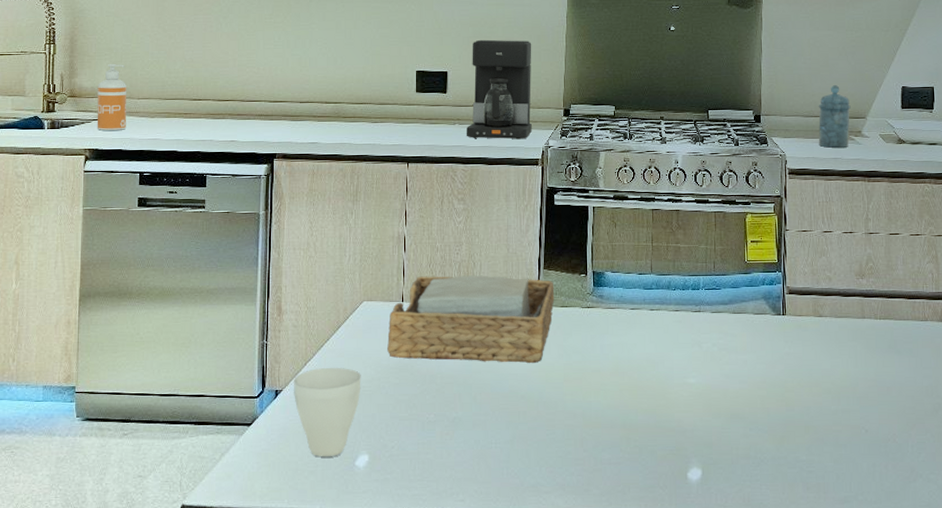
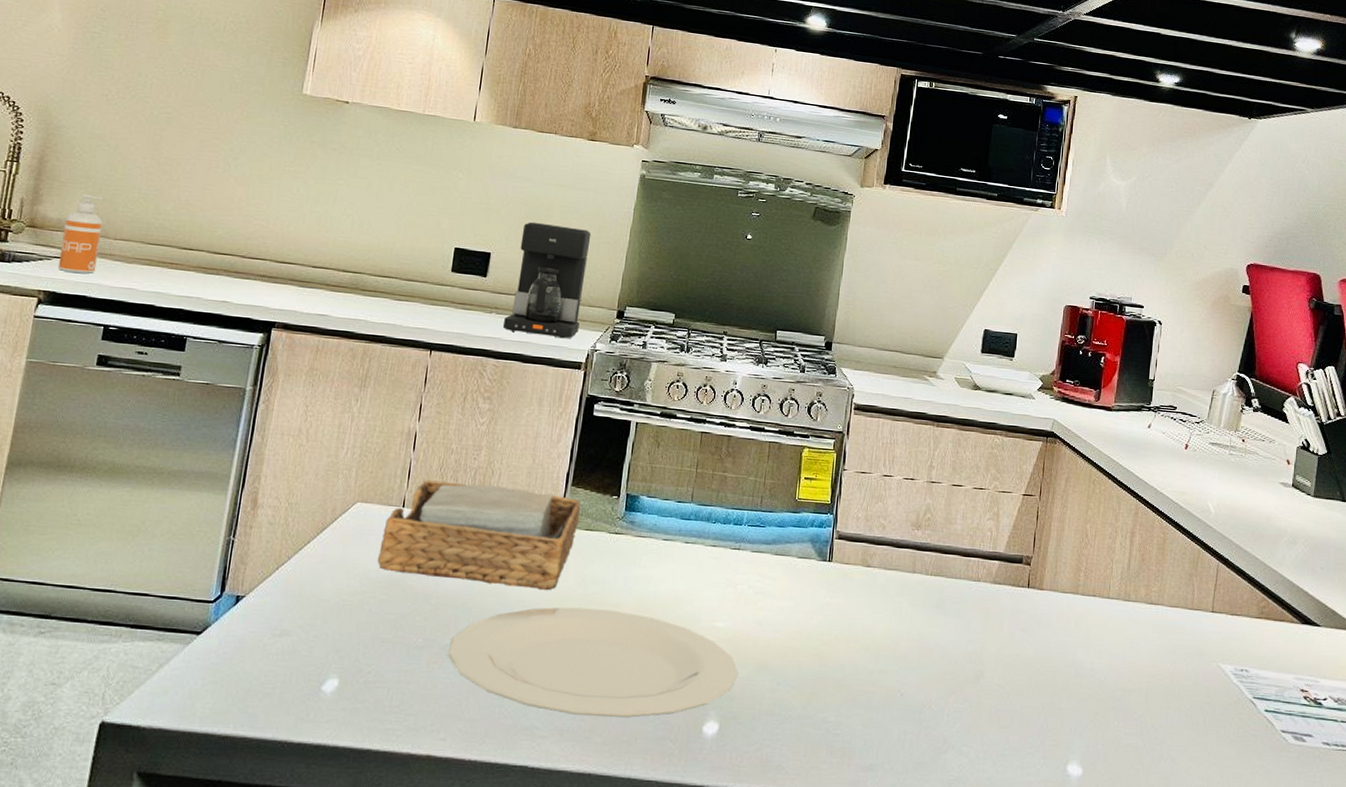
cup: present [294,368,361,456] -> none [258,574,343,678]
plate: none [456,376,713,471] -> present [447,607,738,718]
canister: present [818,84,851,148] -> none [889,318,929,388]

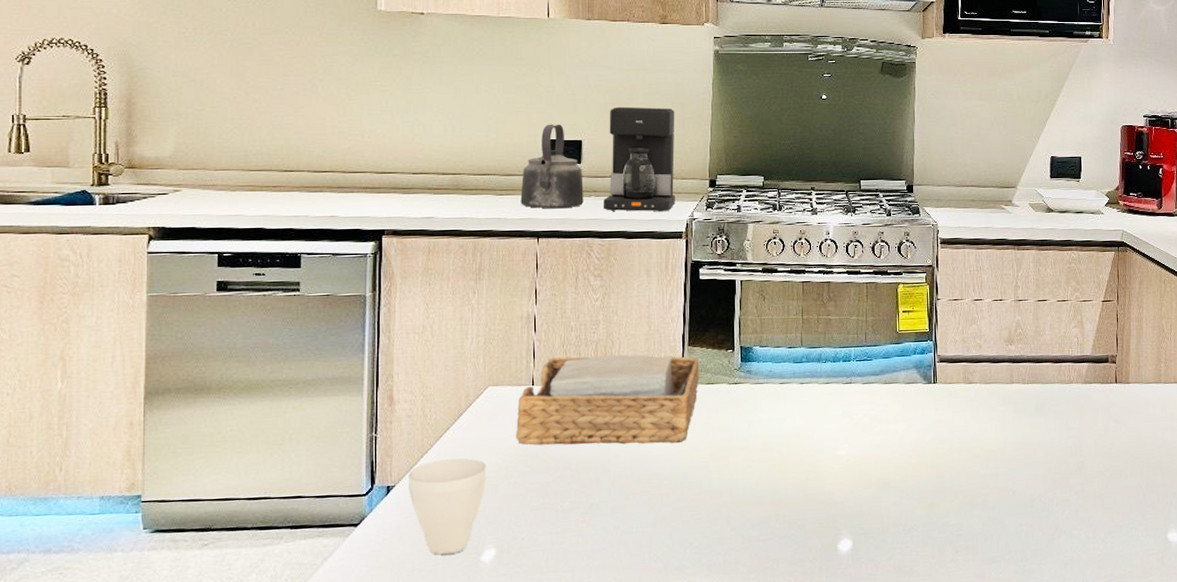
soap dispenser: present [57,194,103,274] -> none [163,131,201,206]
cup: none [258,574,343,678] -> present [409,458,487,554]
kettle: none [418,231,487,323] -> present [520,124,584,208]
plate: present [447,607,738,718] -> none [594,452,864,551]

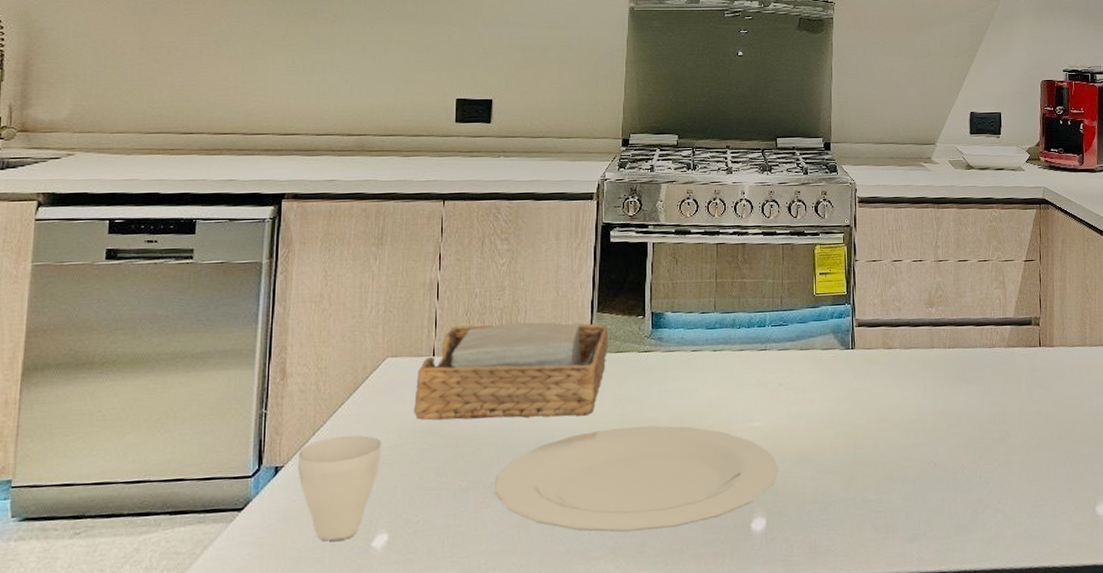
kettle: present [520,124,584,208] -> none [427,83,493,170]
plate: none [594,452,864,551] -> present [494,425,779,532]
coffee maker: present [604,106,675,212] -> none [513,64,588,173]

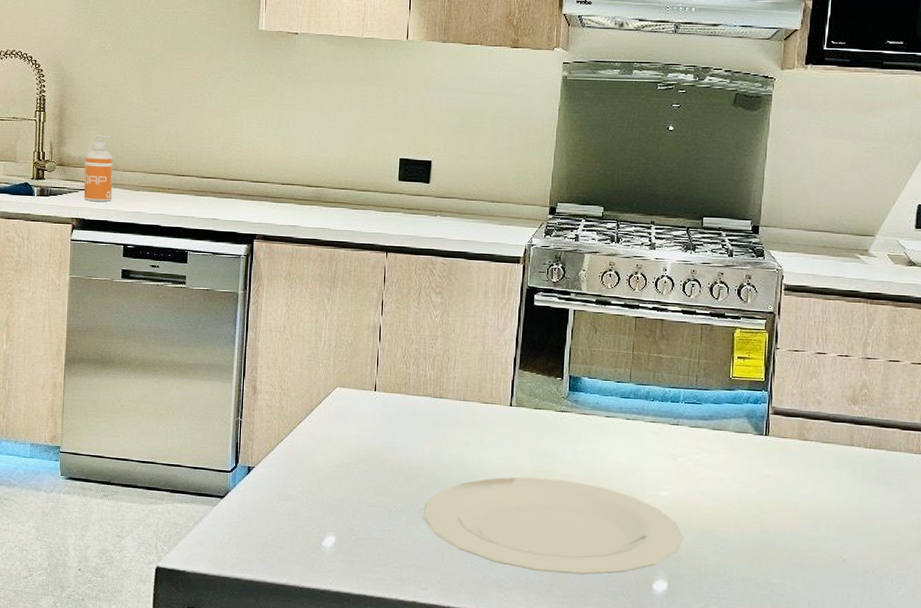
soap dispenser: none [55,93,97,171] -> present [83,135,113,201]
cup: present [298,435,382,540] -> none [265,449,331,535]
napkin holder: present [414,322,609,421] -> none [358,367,529,463]

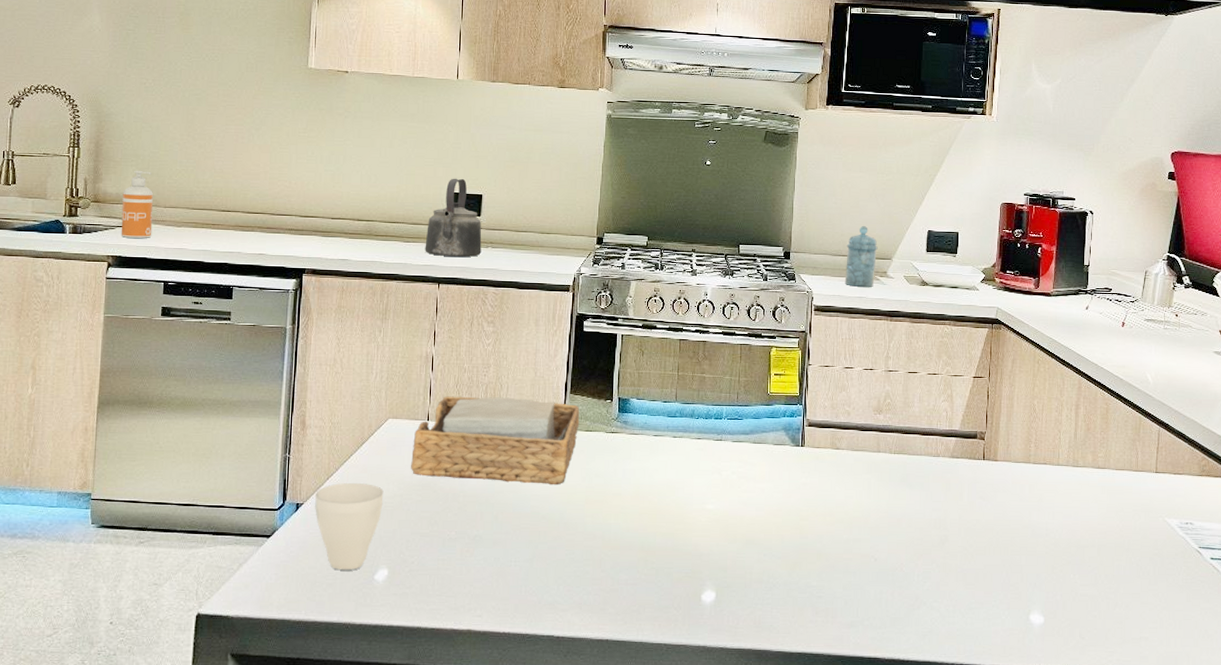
cup: none [265,449,331,535] -> present [315,483,384,570]
napkin holder: none [358,367,529,463] -> present [411,396,580,486]
kettle: none [373,143,431,225] -> present [425,178,482,257]
plate: present [423,477,683,575] -> none [477,498,729,590]
canister: none [819,198,859,266] -> present [844,225,878,287]

